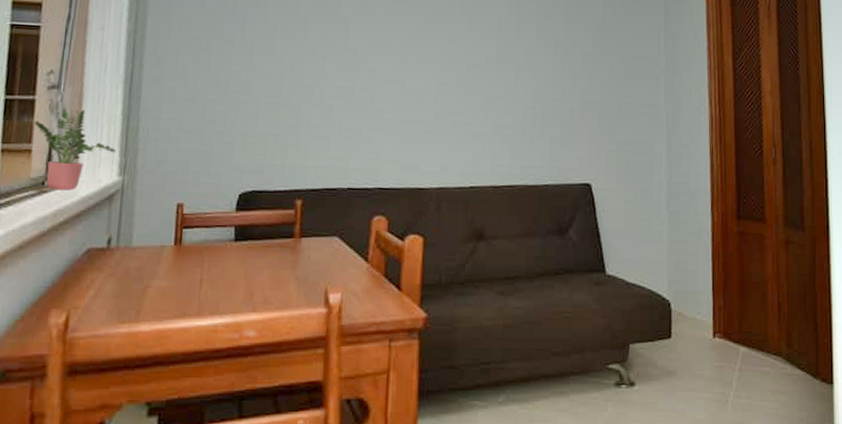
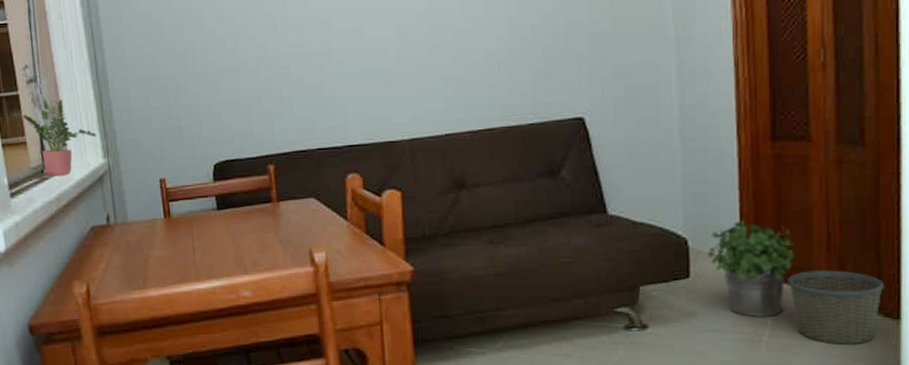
potted plant: none [686,287,756,378] -> present [707,220,797,317]
basket: none [748,337,821,406] -> present [787,270,885,344]

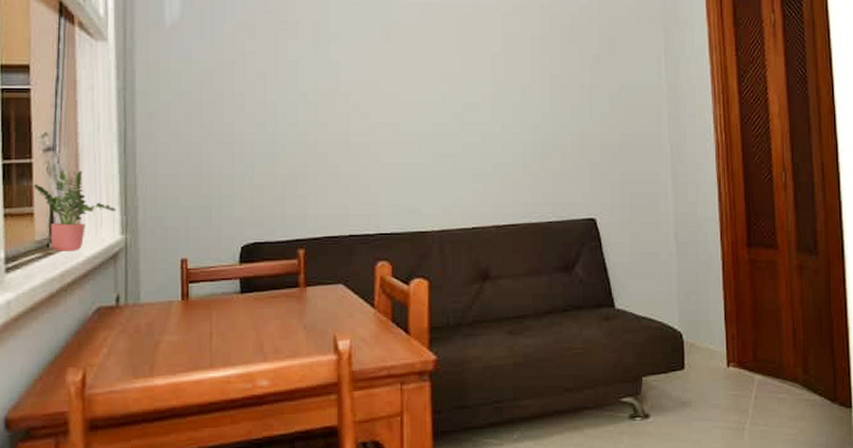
potted plant: present [707,220,797,317] -> none [699,316,770,406]
basket: present [787,270,885,344] -> none [764,363,839,431]

